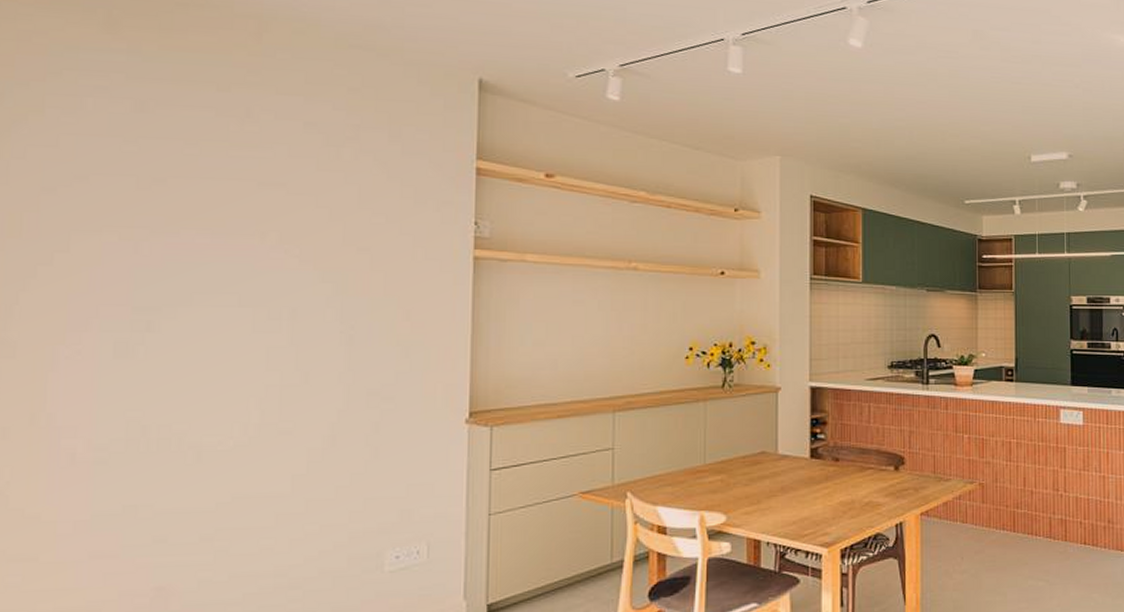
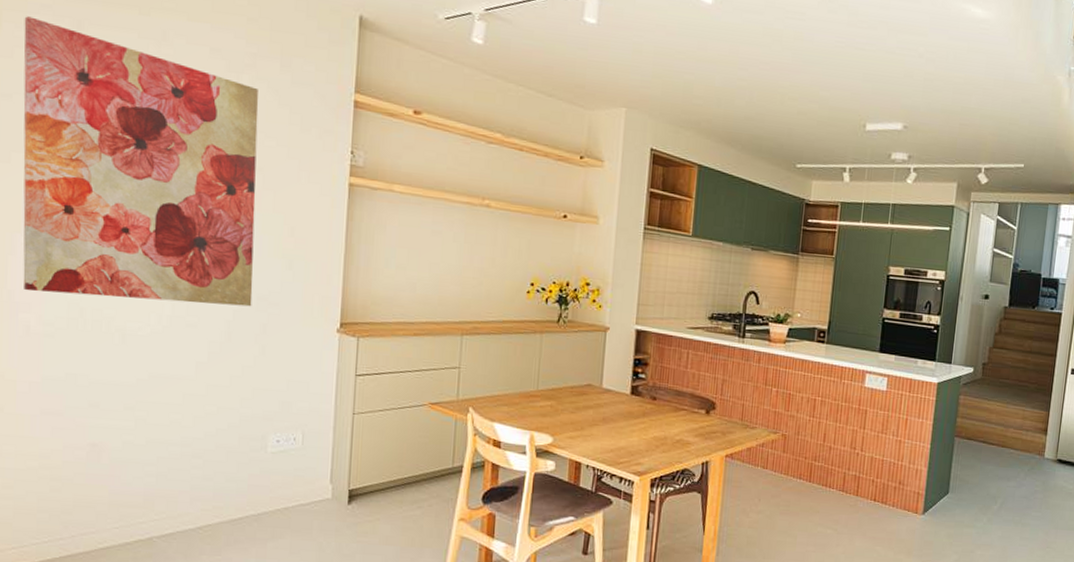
wall art: none [67,100,364,412] -> present [23,16,259,307]

